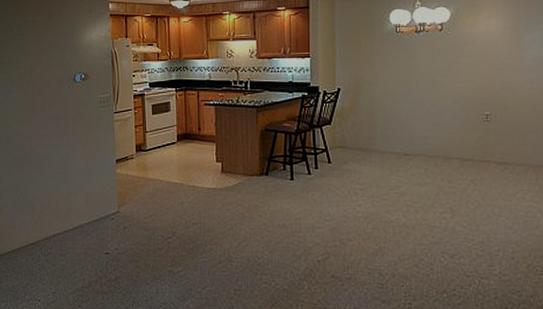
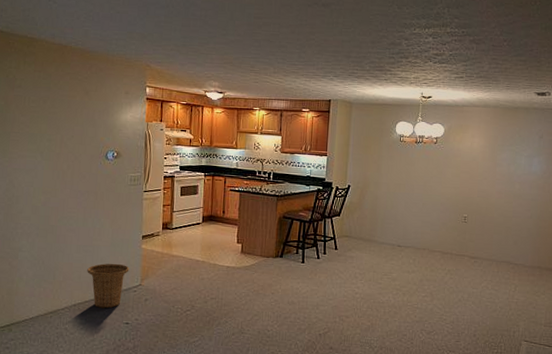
basket: none [64,190,106,238] -> present [87,263,130,309]

